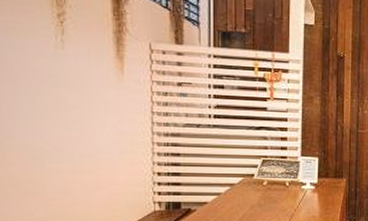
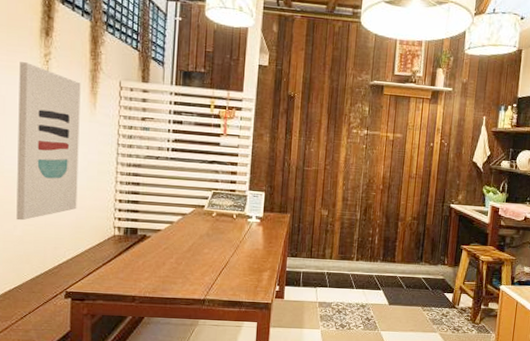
wall art: none [27,23,109,201] -> present [16,62,81,221]

